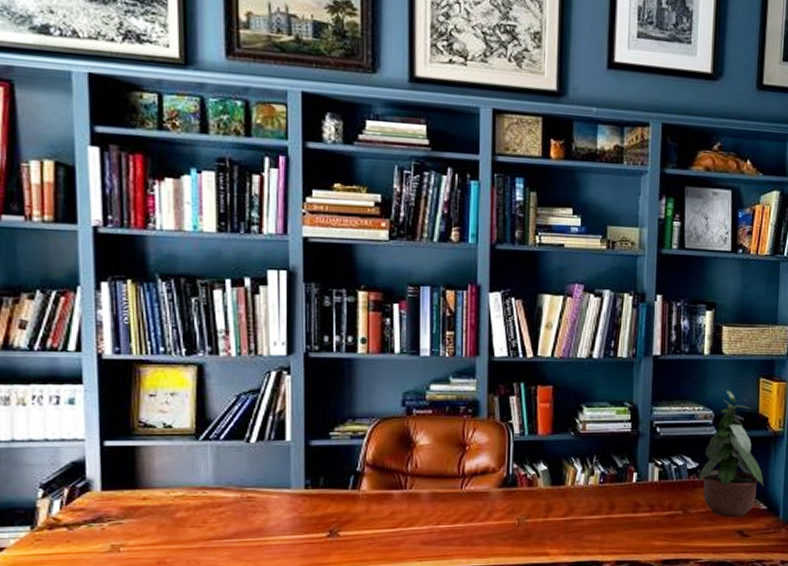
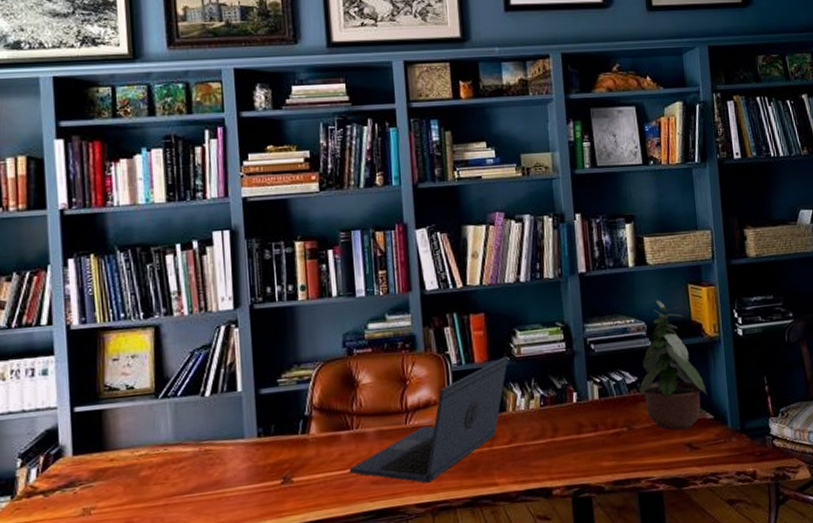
laptop: none [399,431,572,548] -> present [349,357,508,483]

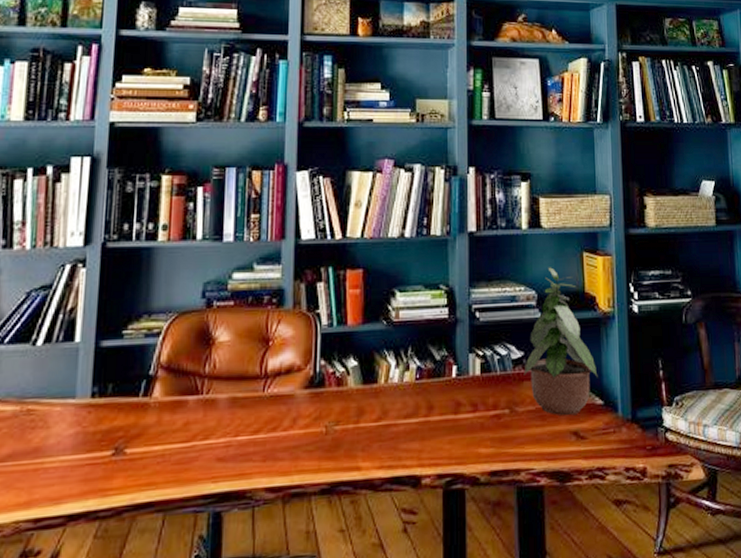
laptop: present [349,357,508,483] -> none [192,320,384,463]

